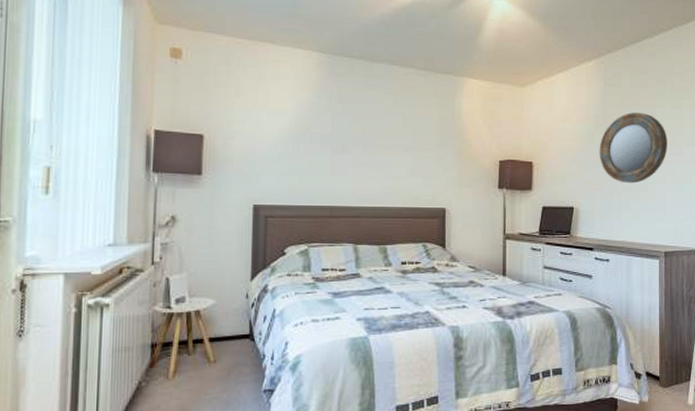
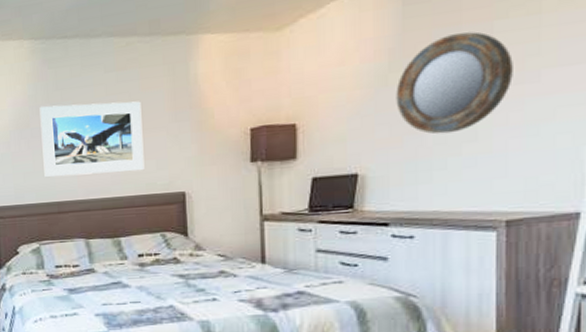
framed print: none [320,114,414,186] -> present [39,101,145,177]

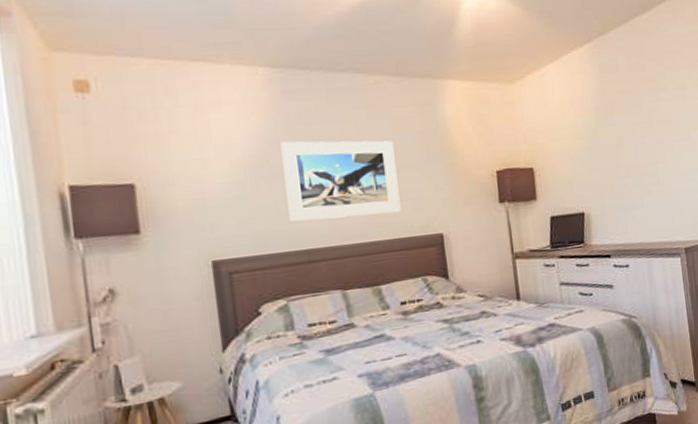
home mirror: present [396,32,513,135] -> none [603,99,675,179]

